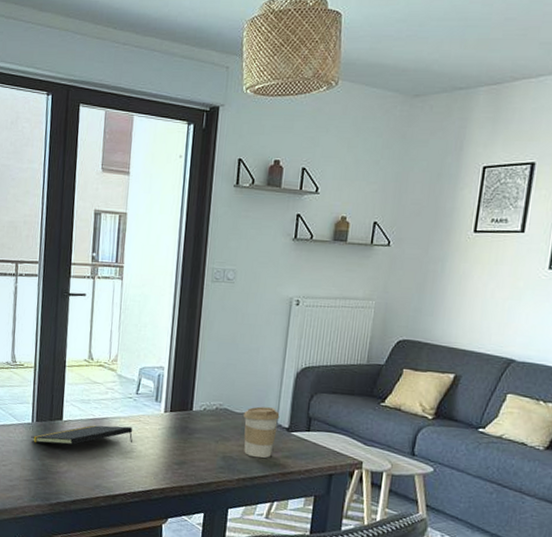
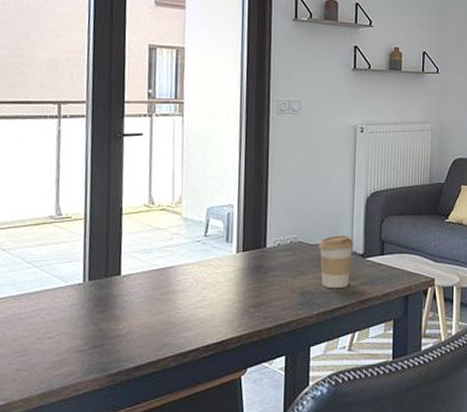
notepad: present [31,425,133,445] -> none [83,273,203,306]

